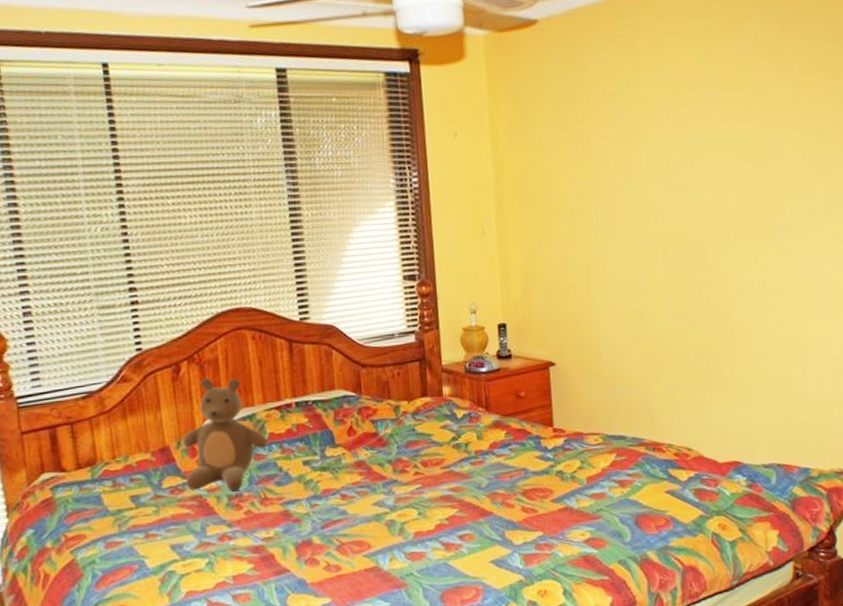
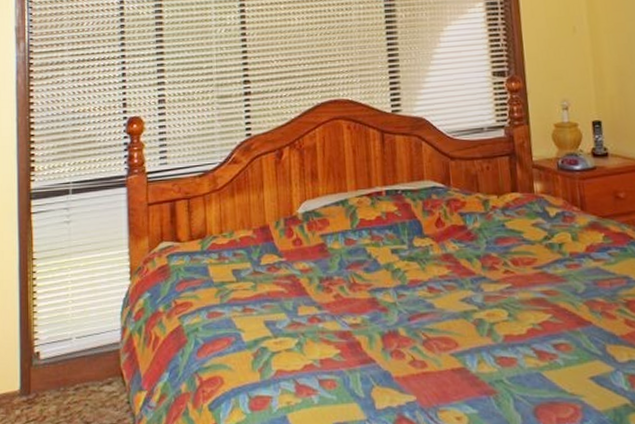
teddy bear: present [182,377,268,492] -> none [280,162,358,274]

